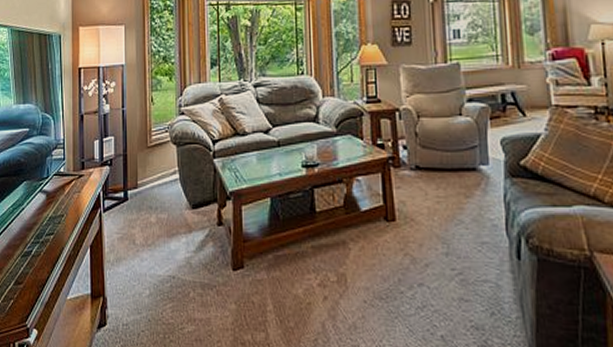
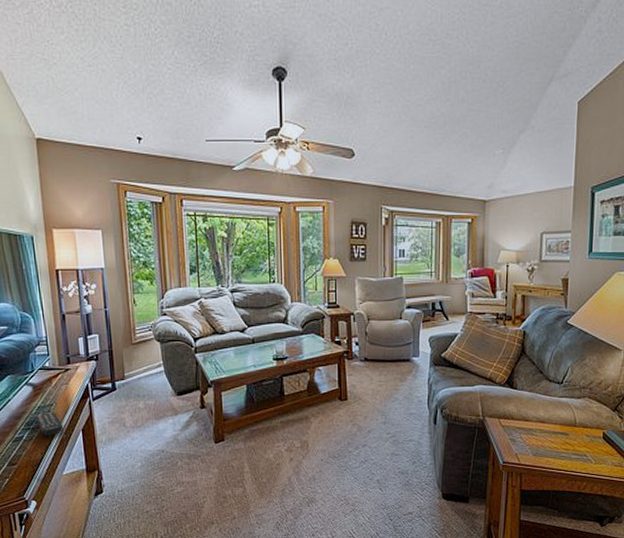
remote control: none [45,224,72,252] -> present [34,412,64,436]

